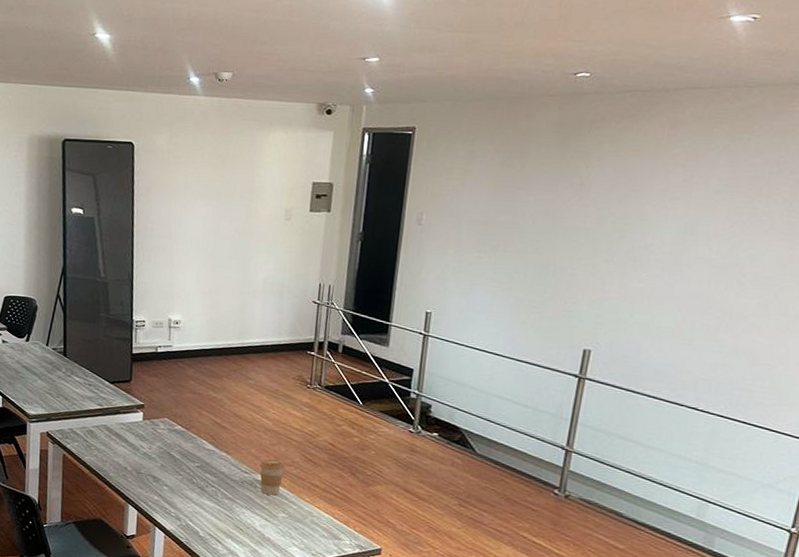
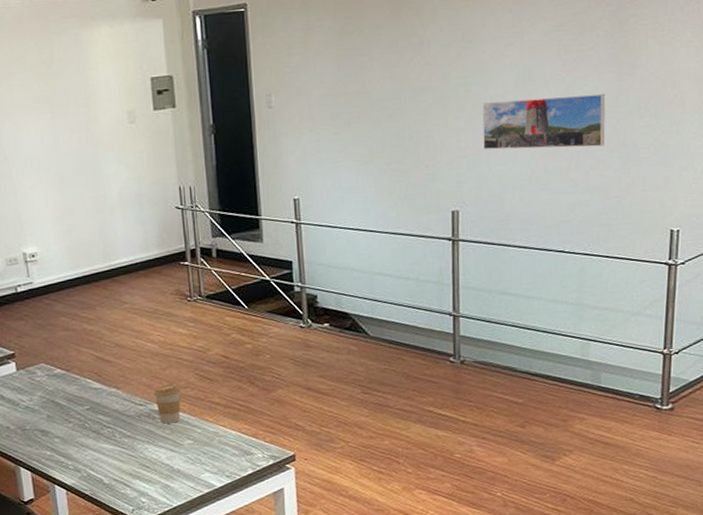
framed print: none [629,250,773,312] -> present [482,93,606,150]

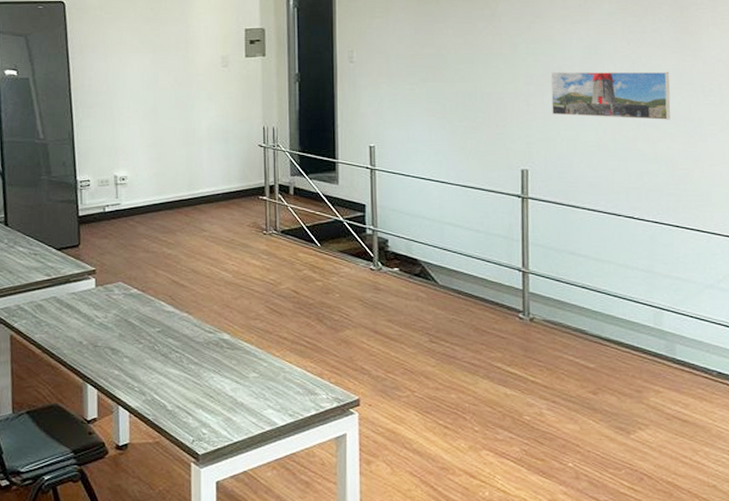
coffee cup: present [153,384,181,424] -> none [223,315,249,354]

